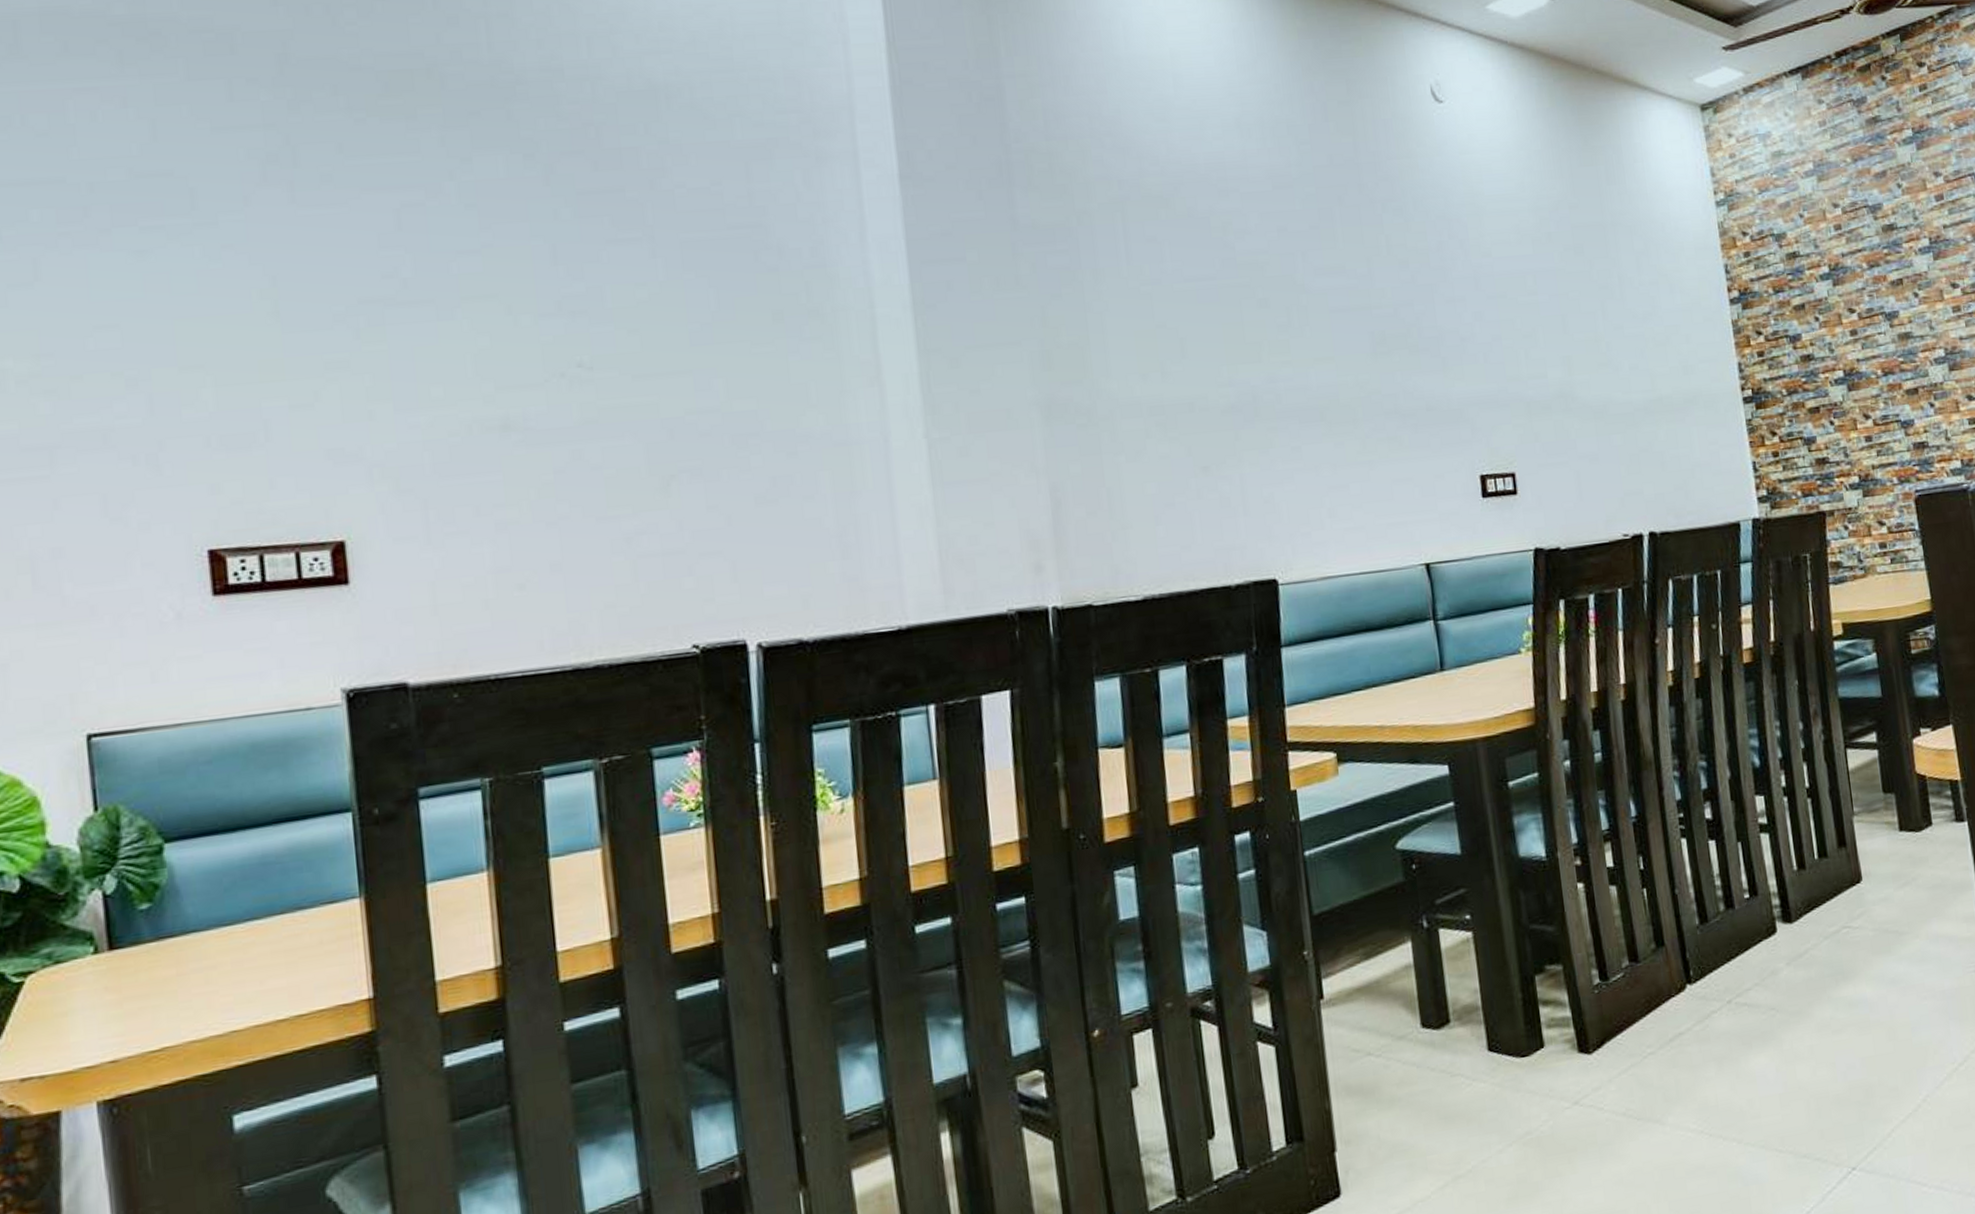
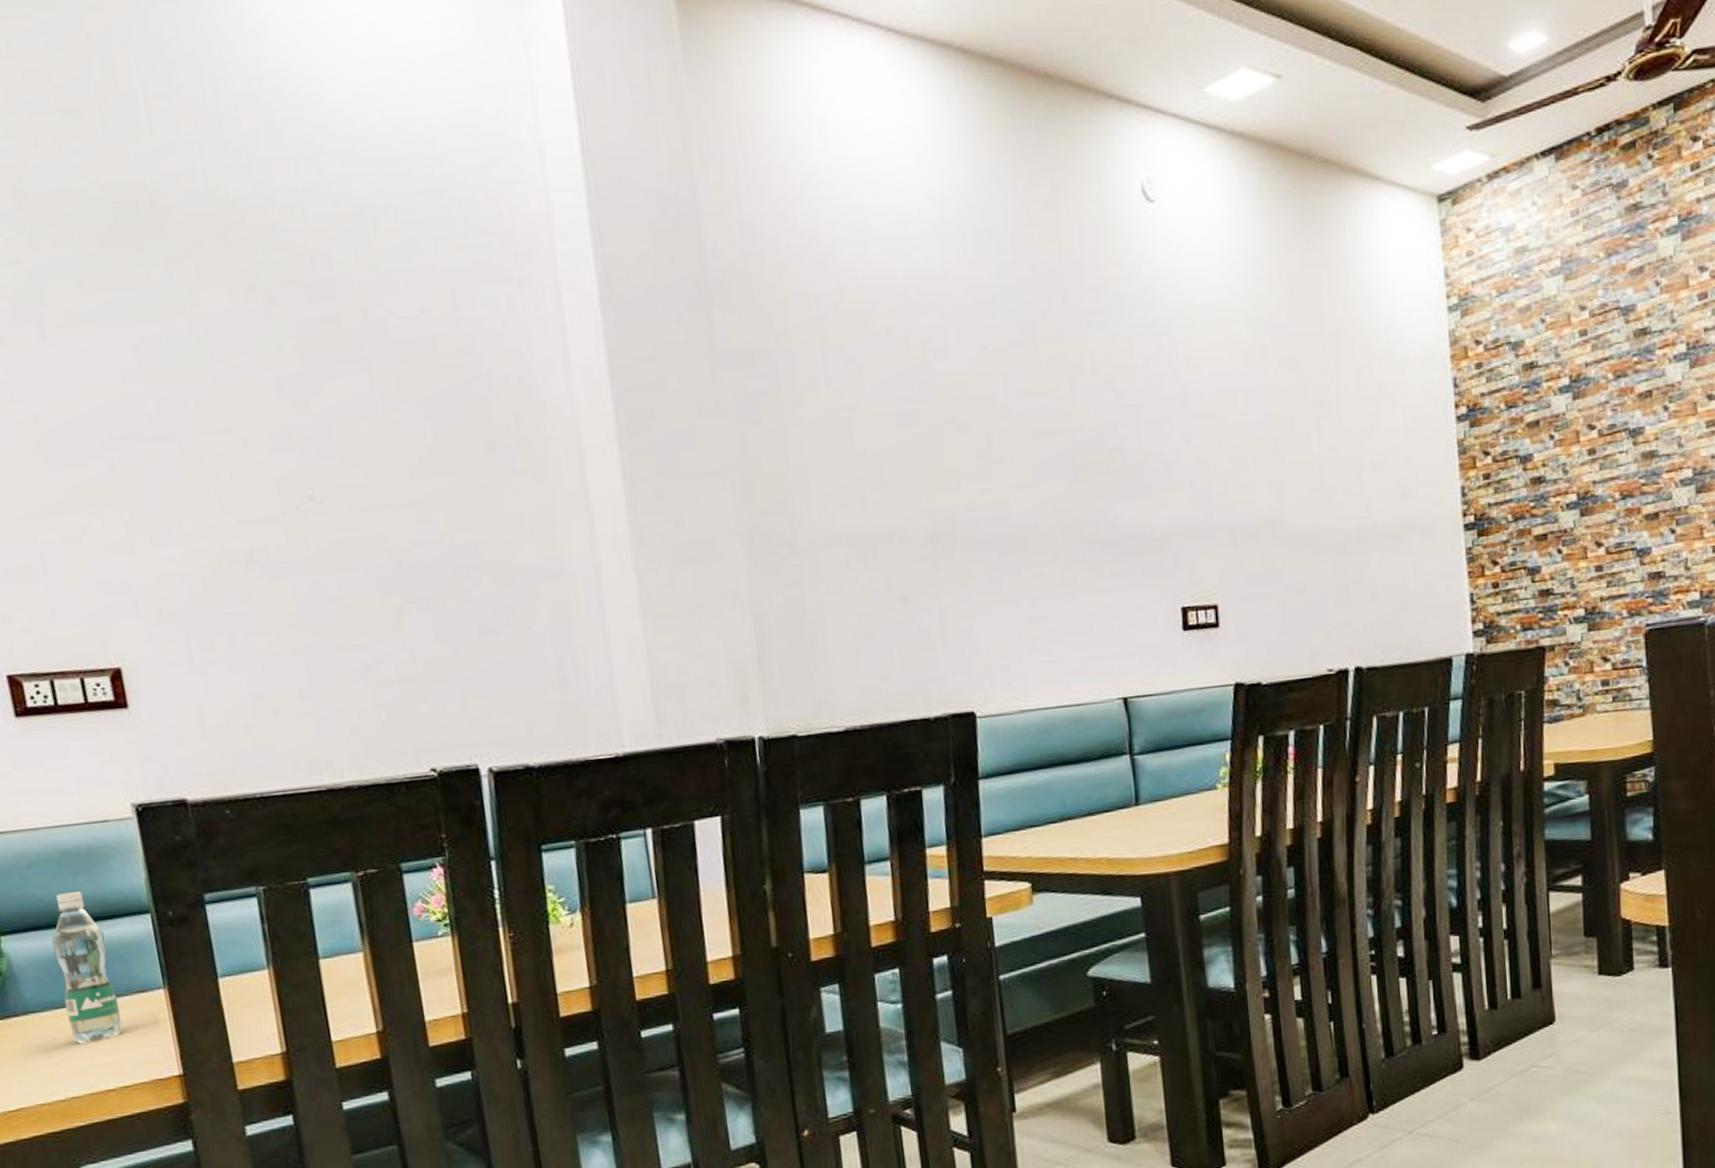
bottle: none [228,789,303,967] -> present [52,891,122,1044]

